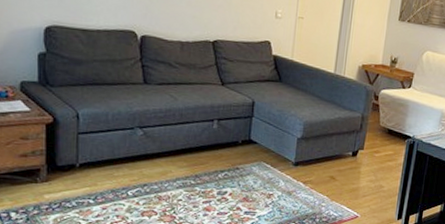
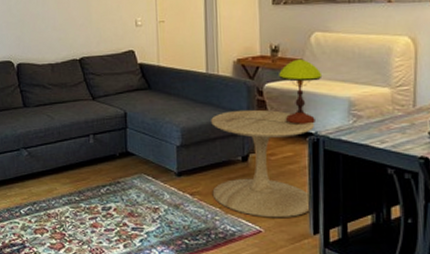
side table: none [322,110,413,206] -> present [211,109,314,218]
table lamp: none [344,72,427,129] -> present [226,58,323,124]

